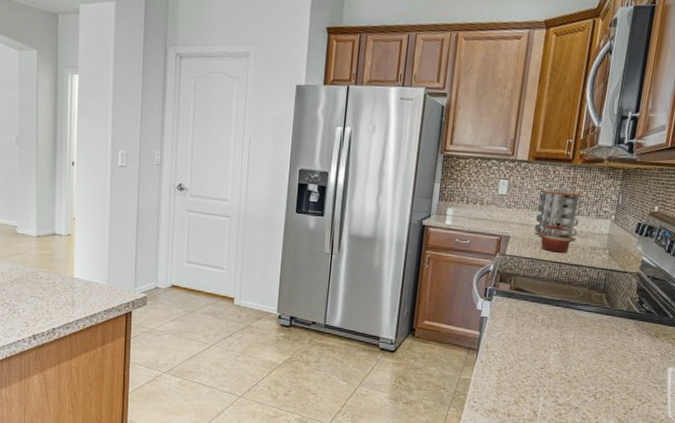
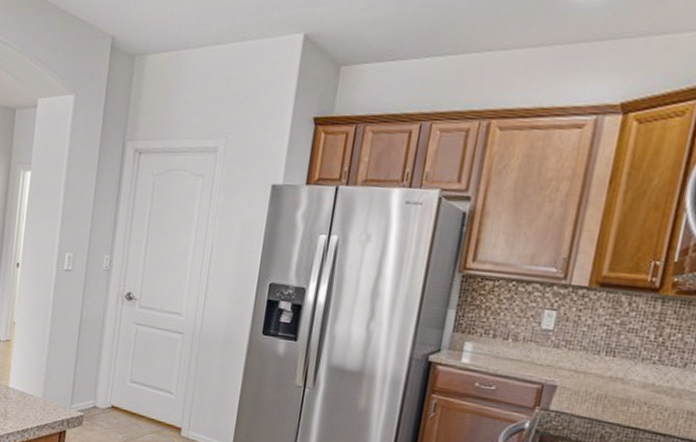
spice rack: present [534,184,583,241] -> none [595,321,676,400]
saucepan: present [541,222,572,254] -> none [605,373,656,417]

